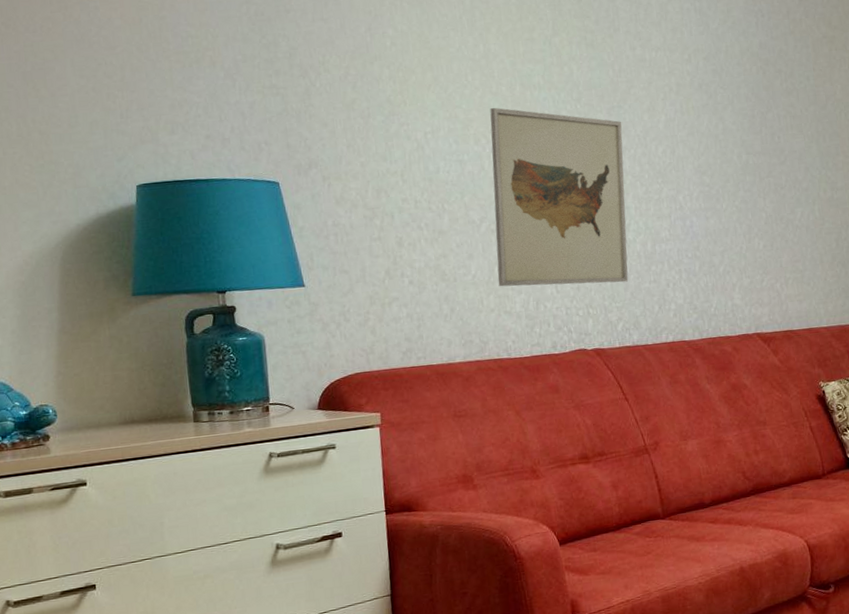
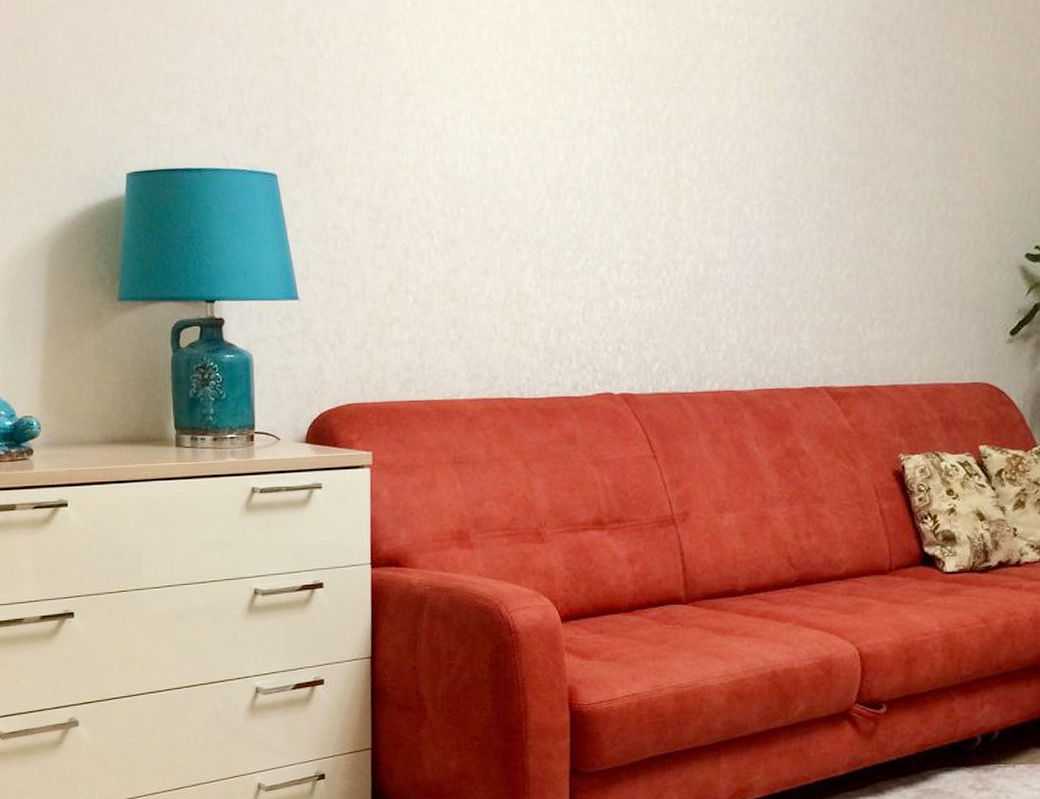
wall art: present [490,107,629,287] -> none [515,86,681,314]

